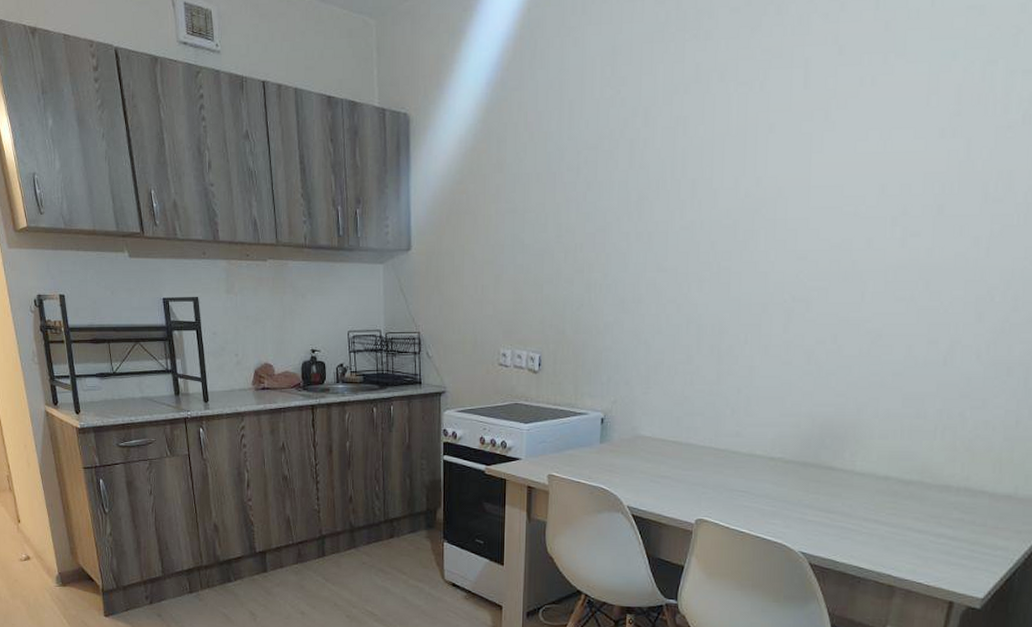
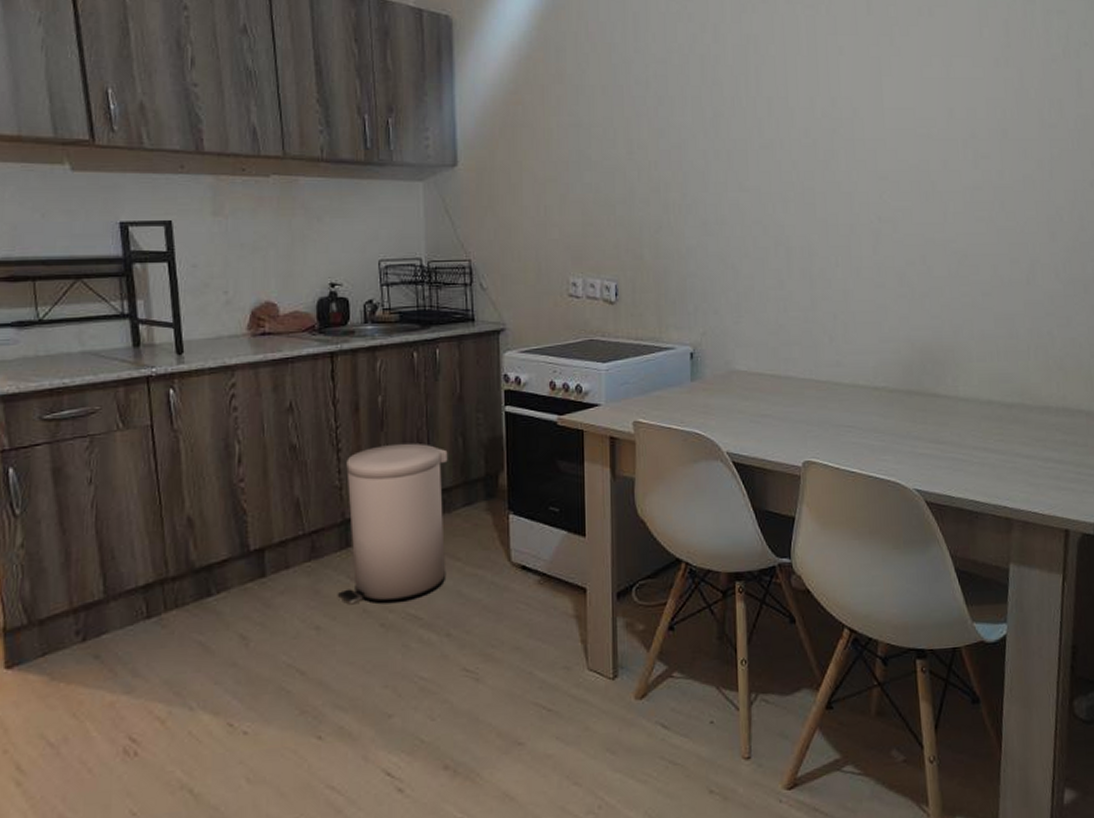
pedal bin: none [316,480,398,602] -> present [337,443,448,605]

